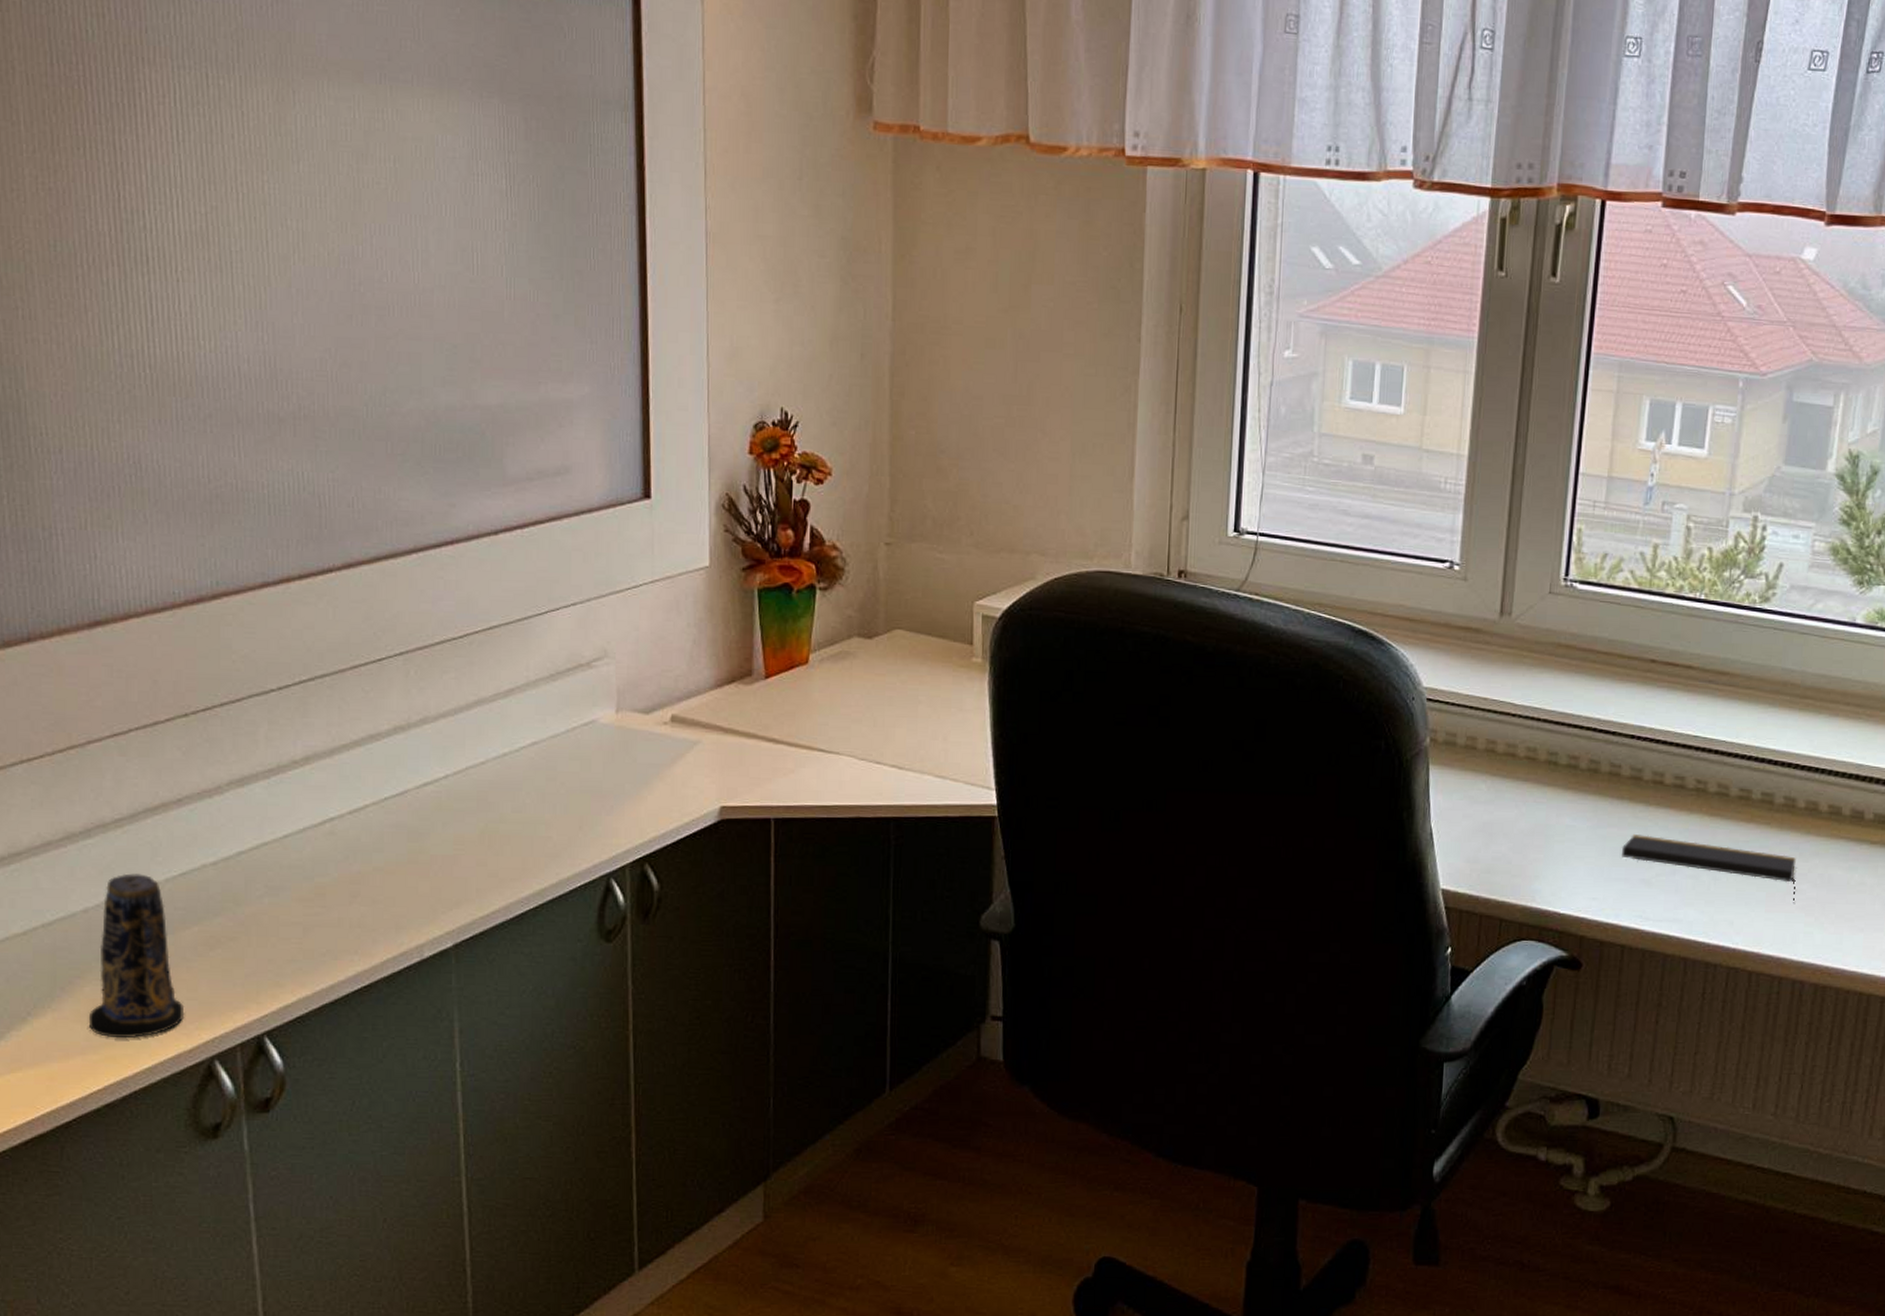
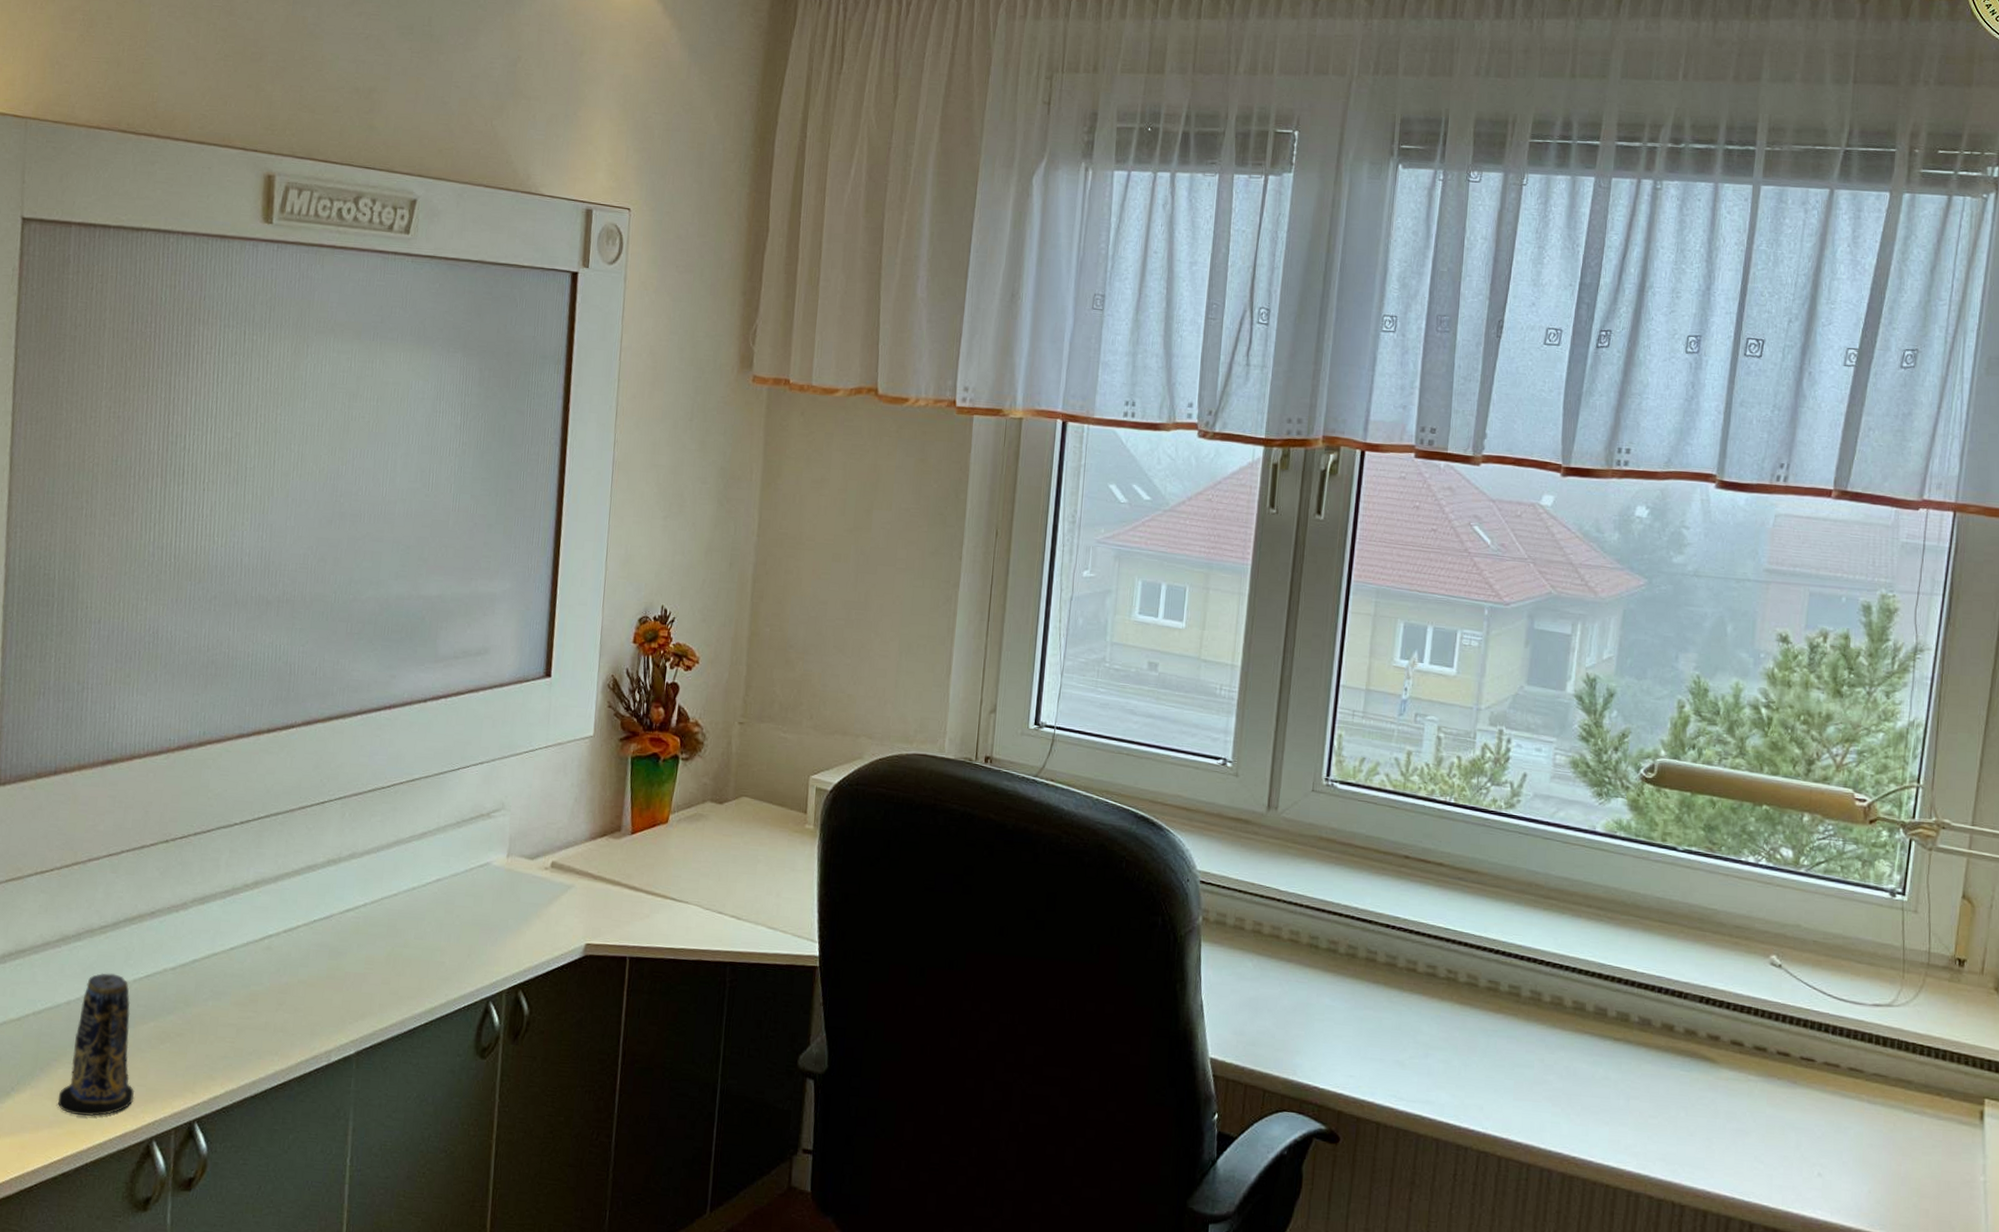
notepad: present [1621,834,1796,903] -> none [1377,1017,1543,1093]

